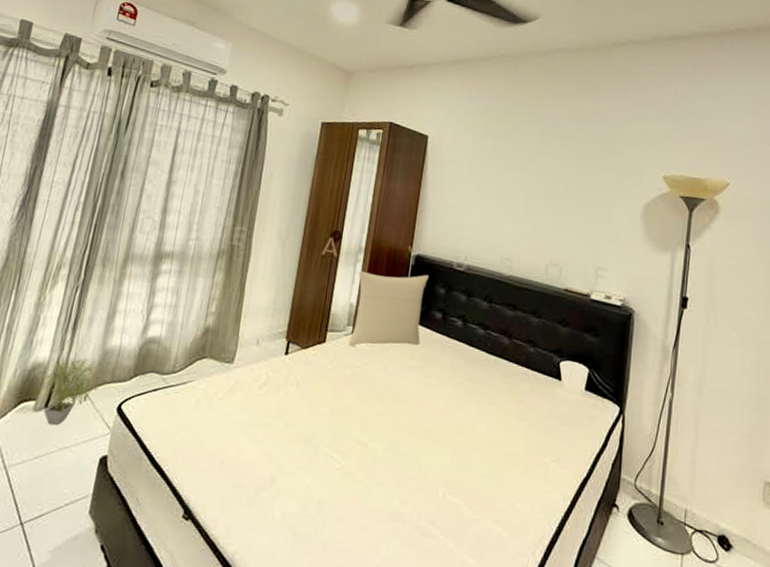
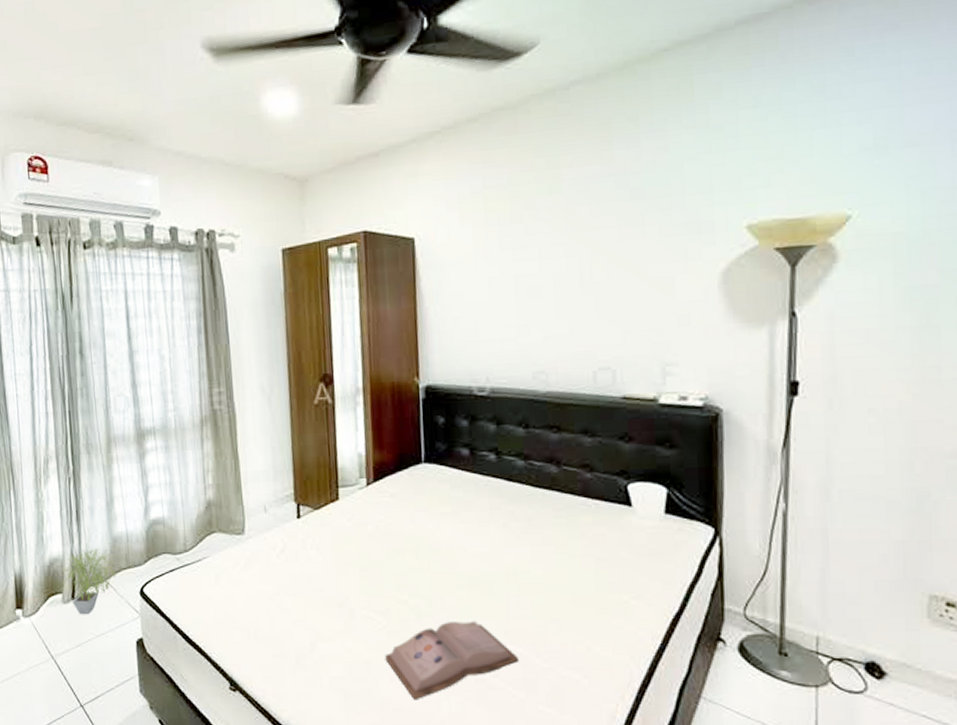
hardback book: none [337,467,453,543] -> present [385,620,518,700]
pillow: present [349,270,429,347] -> none [362,406,449,501]

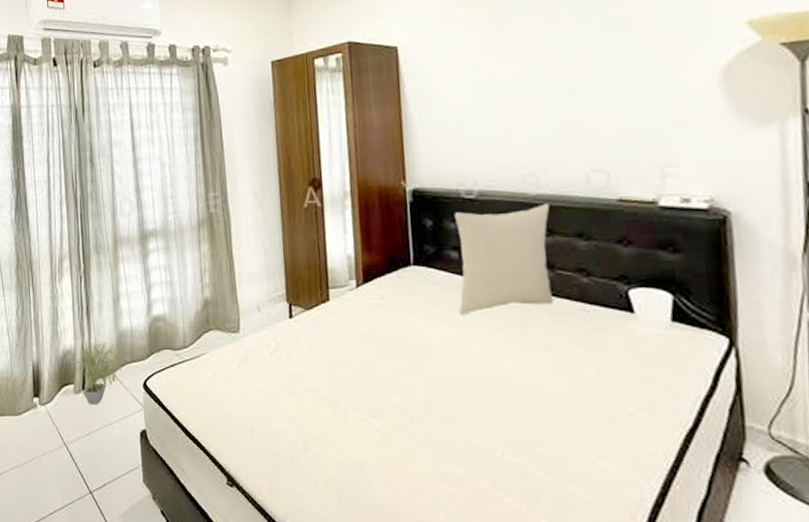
hardback book: present [385,620,518,700] -> none [378,427,518,507]
pillow: none [466,401,559,511] -> present [454,203,554,315]

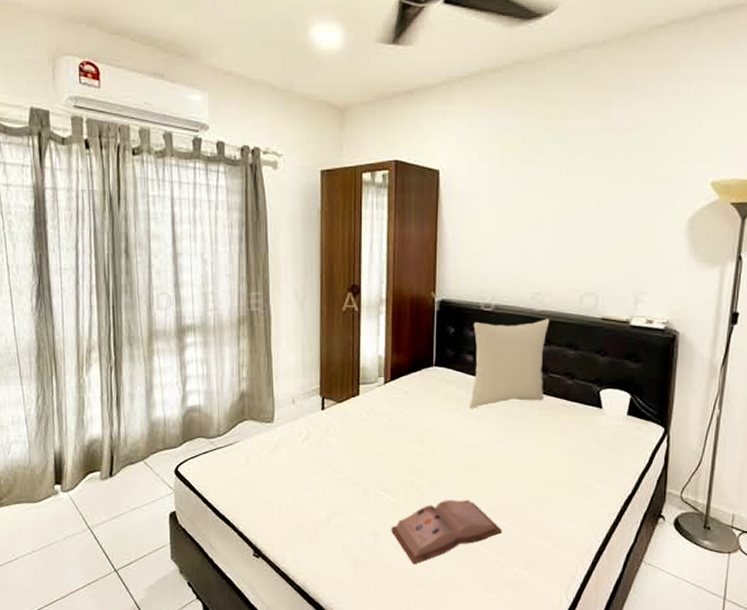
potted plant: present [74,341,122,404] -> none [101,430,153,490]
hardback book: none [378,427,518,507] -> present [391,499,502,565]

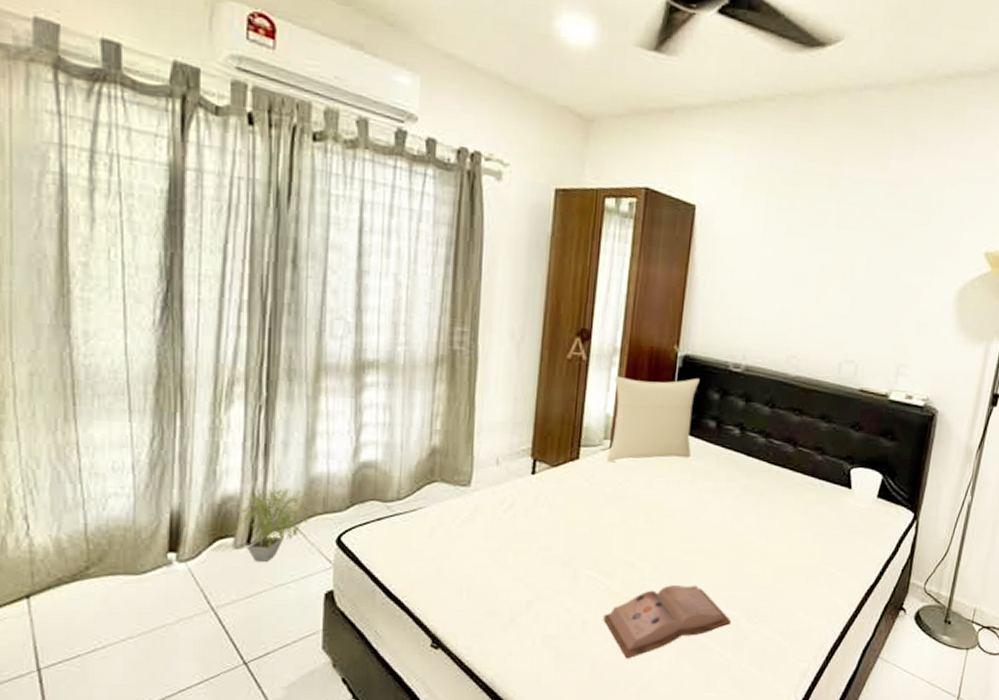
potted plant: none [101,430,153,490] -> present [237,488,310,562]
pillow: none [383,318,456,397] -> present [607,376,700,463]
pillow: present [470,319,550,408] -> none [707,384,805,482]

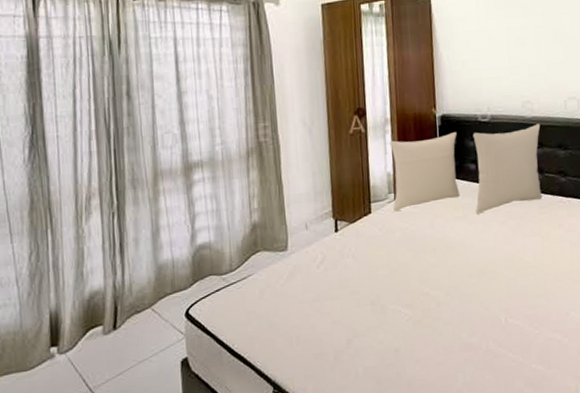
potted plant: present [237,488,310,562] -> none [103,274,161,343]
hardback book: present [603,585,731,659] -> none [411,302,516,377]
pillow: none [707,384,805,482] -> present [473,123,543,214]

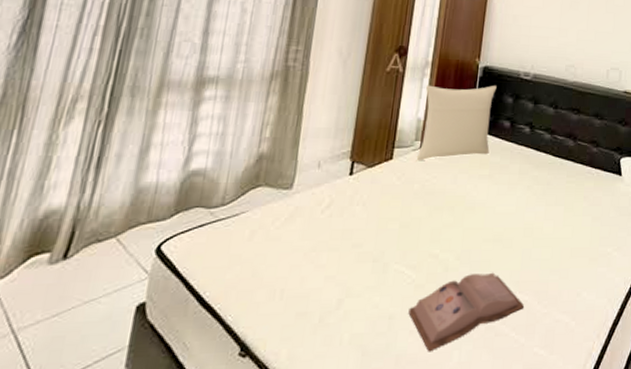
hardback book: none [411,302,516,377] -> present [408,272,524,352]
pillow: present [473,123,543,214] -> none [502,89,581,175]

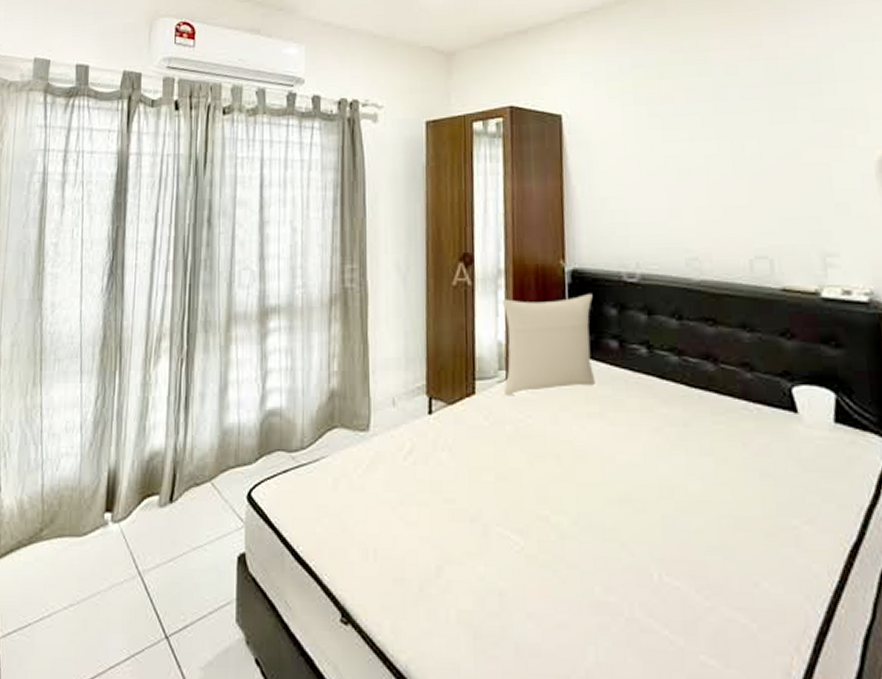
hardback book: present [408,272,524,352] -> none [522,544,676,644]

